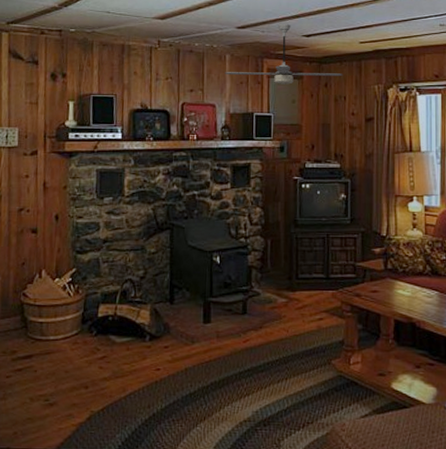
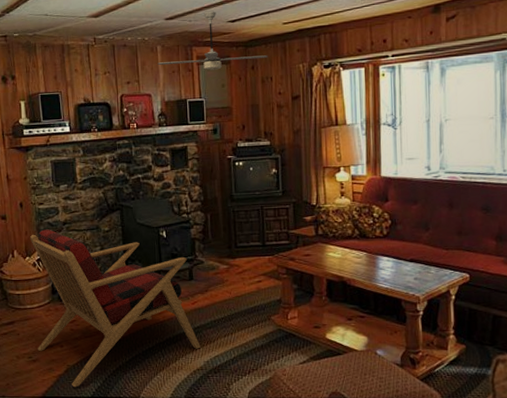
armchair: none [57,247,250,440] -> present [30,229,201,388]

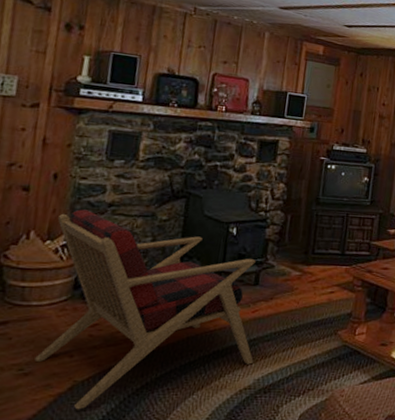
ceiling fan: present [157,11,269,71] -> none [262,10,379,70]

